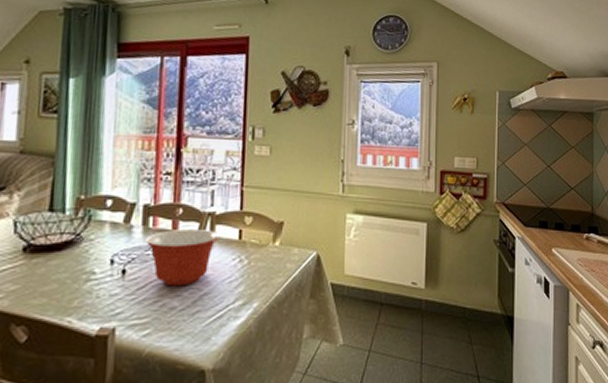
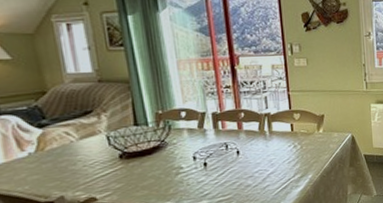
mixing bowl: present [146,230,219,286] -> none [218,126,276,171]

